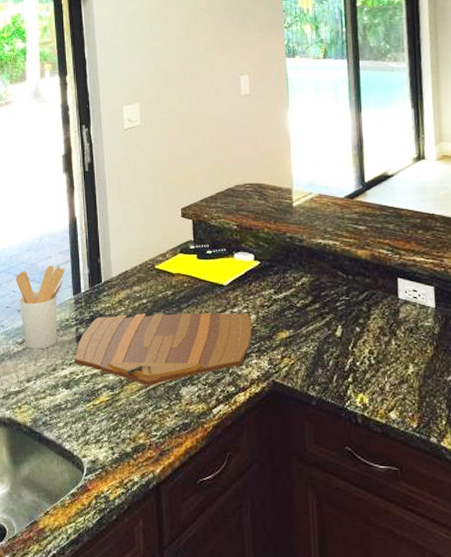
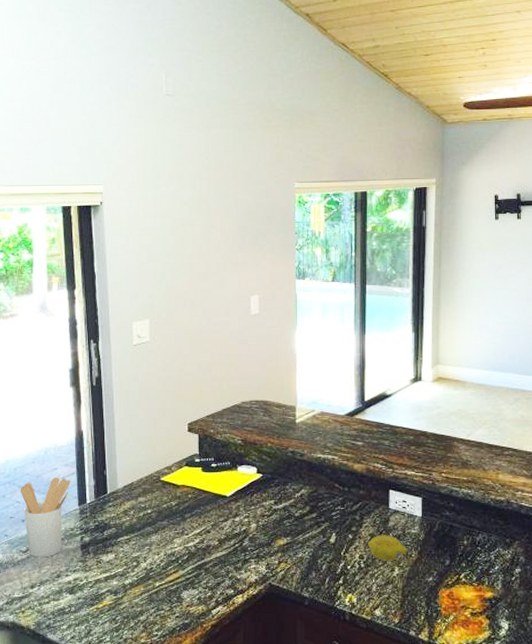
cutting board: present [74,313,252,386] -> none [78,522,252,590]
fruit: none [378,328,422,357] -> present [368,535,408,561]

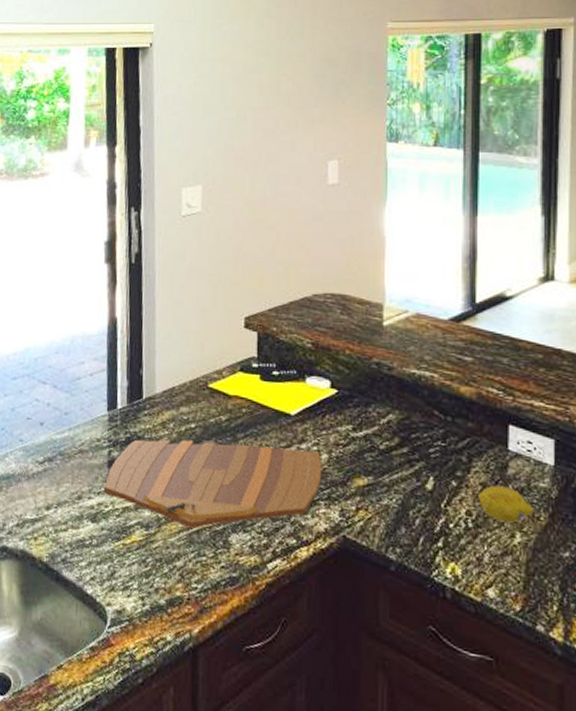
utensil holder: present [20,477,70,558] -> none [40,373,100,472]
cutting board: none [78,522,252,590] -> present [103,439,322,528]

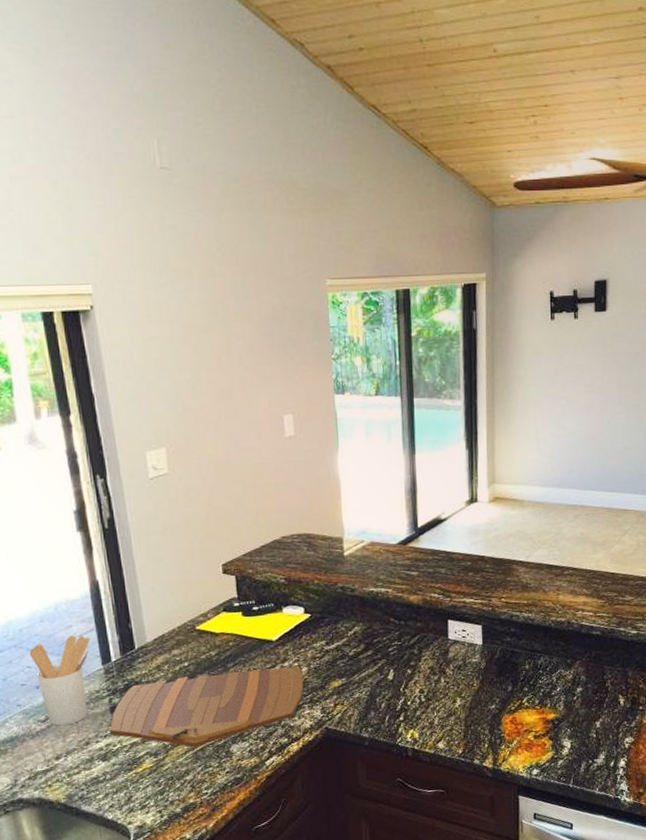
utensil holder: none [40,373,100,472] -> present [29,635,90,726]
fruit: present [478,485,535,523] -> none [428,666,469,693]

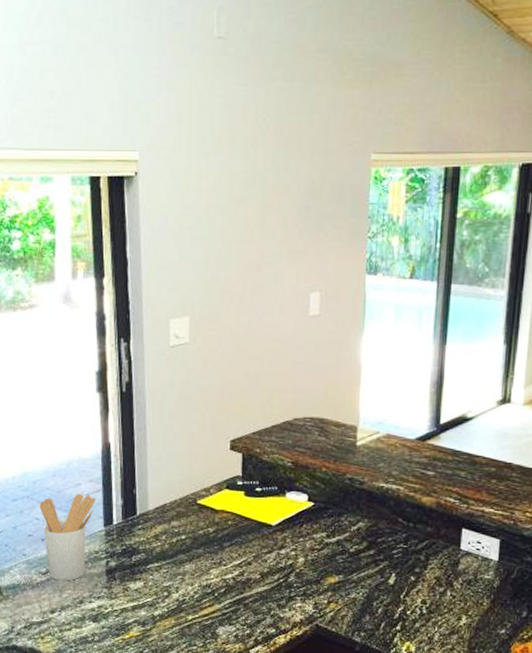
cutting board: present [109,666,304,748] -> none [103,549,299,624]

